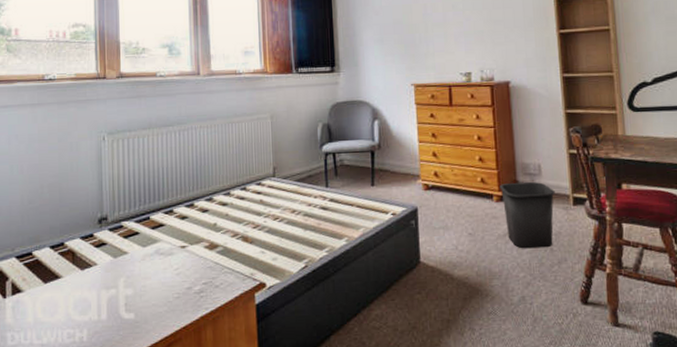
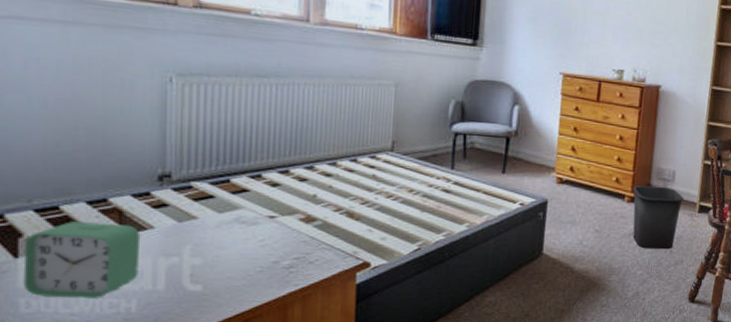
alarm clock: none [9,263,88,330] -> present [23,221,141,298]

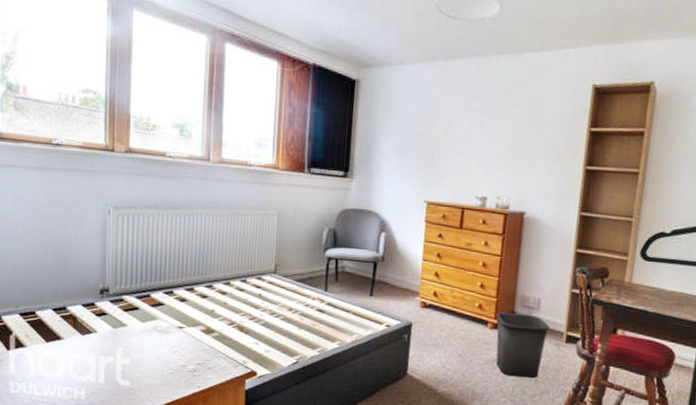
alarm clock: present [23,221,141,298] -> none [13,324,88,386]

